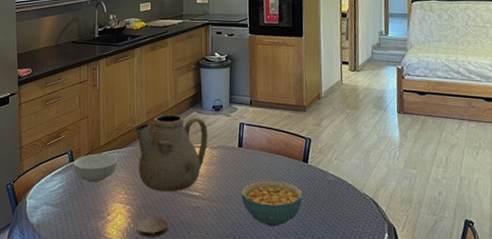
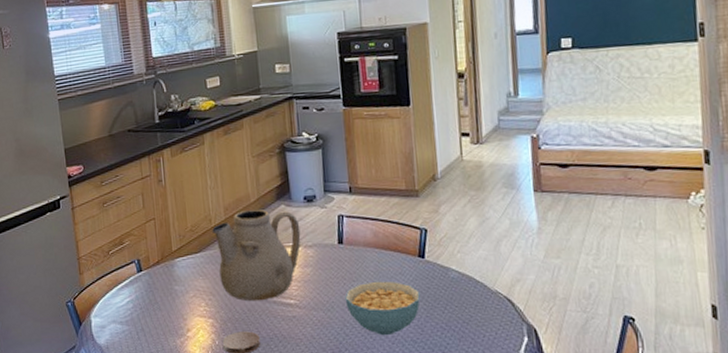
cereal bowl: present [73,153,117,182] -> none [142,260,194,294]

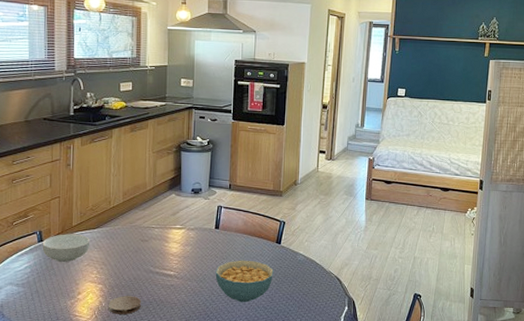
cereal bowl: none [142,260,194,294] -> present [42,234,90,262]
teapot: present [212,209,301,302] -> none [110,195,186,272]

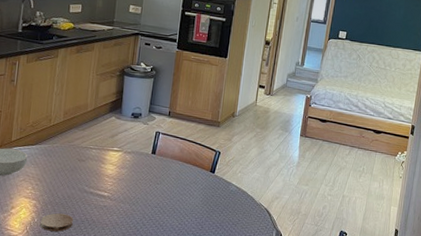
cereal bowl: present [215,260,274,303] -> none [148,186,206,229]

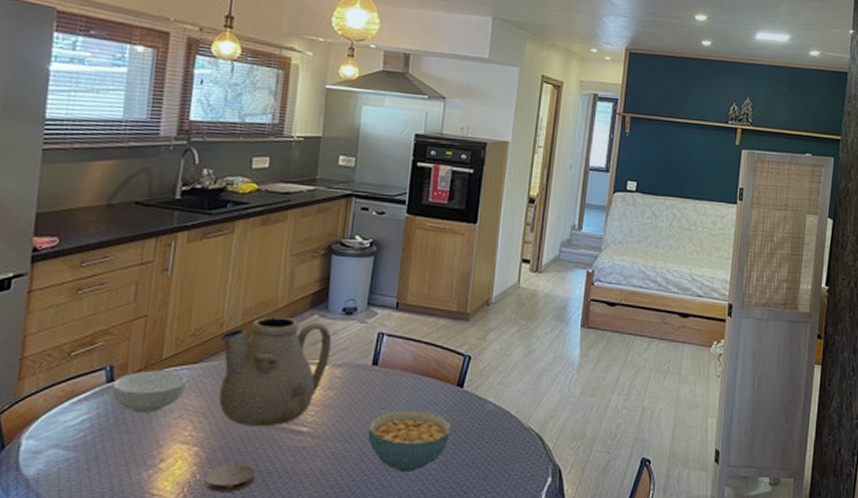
teapot: none [49,116,124,191] -> present [219,316,332,427]
cereal bowl: none [148,186,206,229] -> present [367,410,451,473]

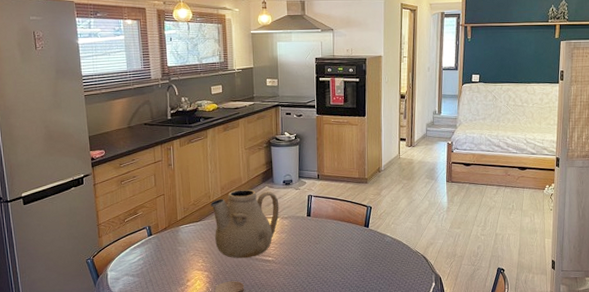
cereal bowl: present [111,370,187,412] -> none [152,227,195,253]
cereal bowl: present [367,410,451,473] -> none [310,243,364,283]

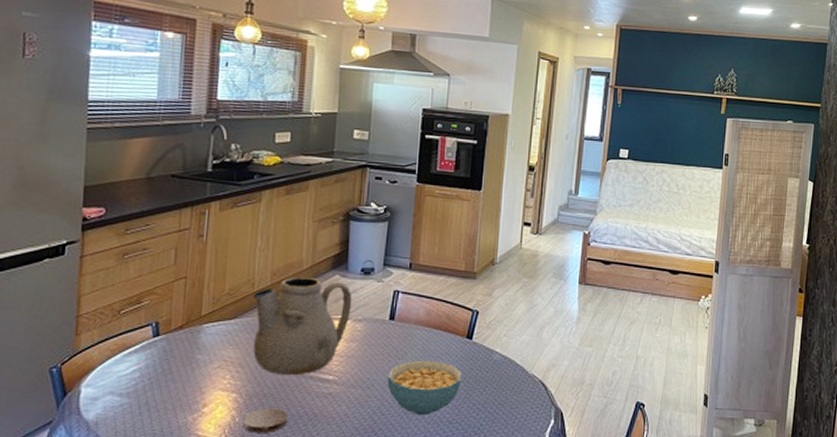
cereal bowl: none [310,243,364,283] -> present [387,360,462,416]

